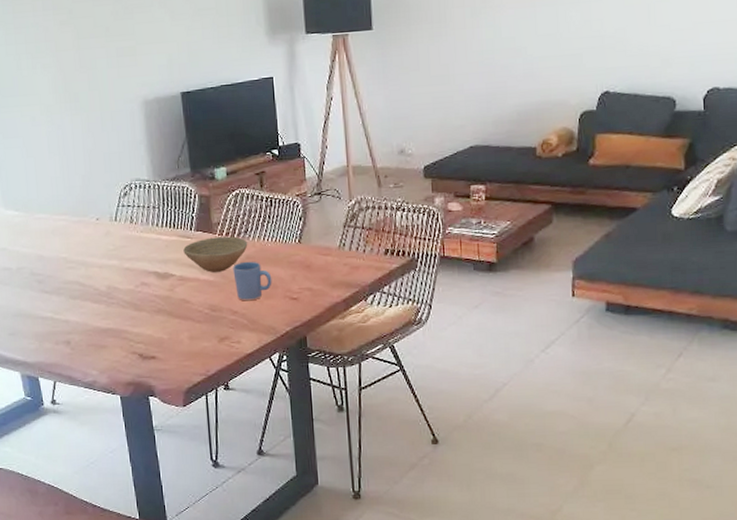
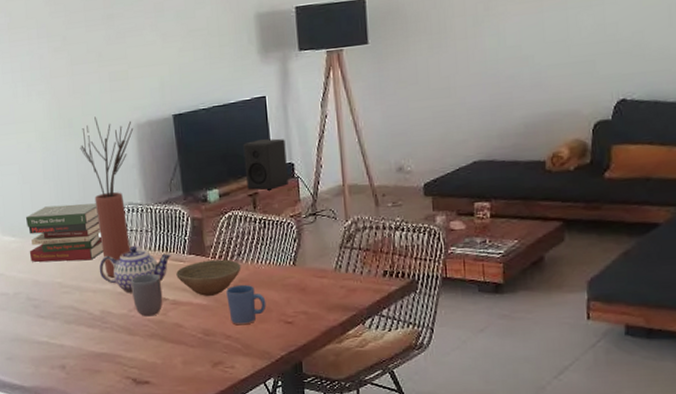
books: none [29,179,110,237] -> present [25,203,104,262]
vase: none [86,92,142,254] -> present [80,116,134,278]
teapot: none [105,221,178,269] -> present [99,245,171,294]
cup: none [137,250,170,292] -> present [130,273,163,317]
speaker: none [250,119,295,170] -> present [243,138,288,191]

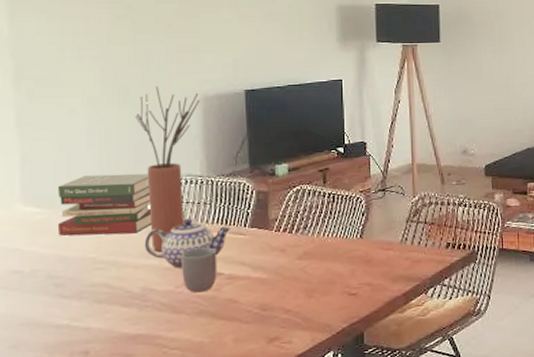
bowl: present [176,259,241,296] -> none [235,232,307,270]
mug: present [226,284,267,326] -> none [289,257,330,299]
speaker: present [243,138,288,191] -> none [316,119,360,167]

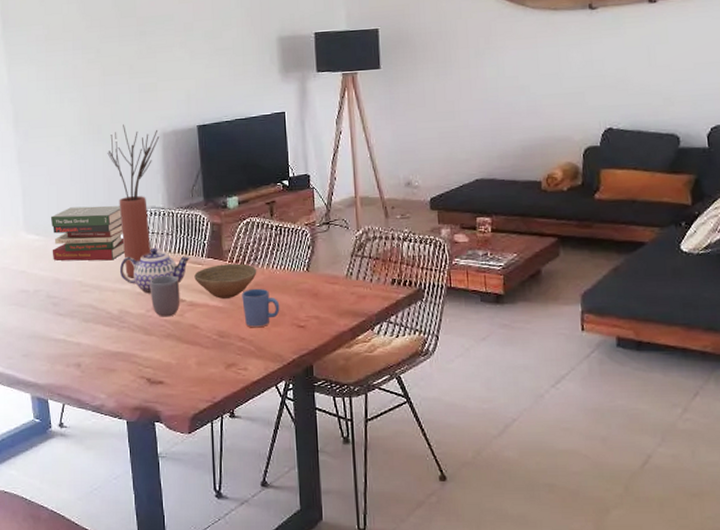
bowl: none [235,232,307,270] -> present [194,263,257,299]
mug: none [289,257,330,299] -> present [242,288,280,328]

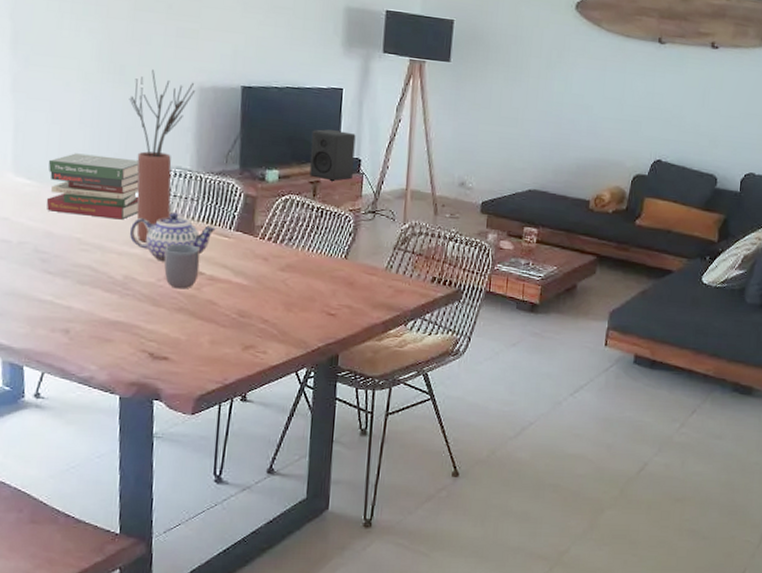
bowl: present [194,263,257,299] -> none [218,240,291,277]
mug: present [242,288,280,328] -> none [269,269,311,312]
speaker: none [262,151,304,200] -> present [310,129,356,181]

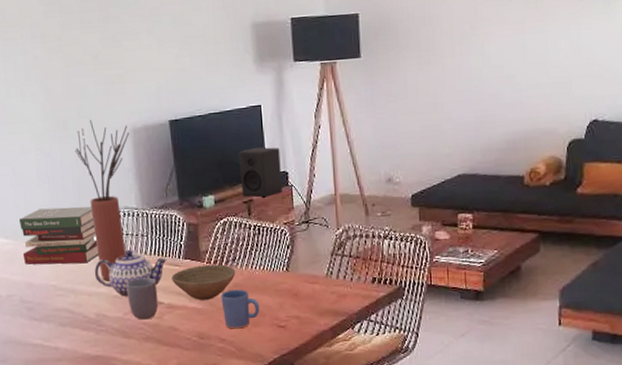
bowl: none [218,240,291,277] -> present [172,264,236,300]
mug: none [269,269,311,312] -> present [221,289,260,329]

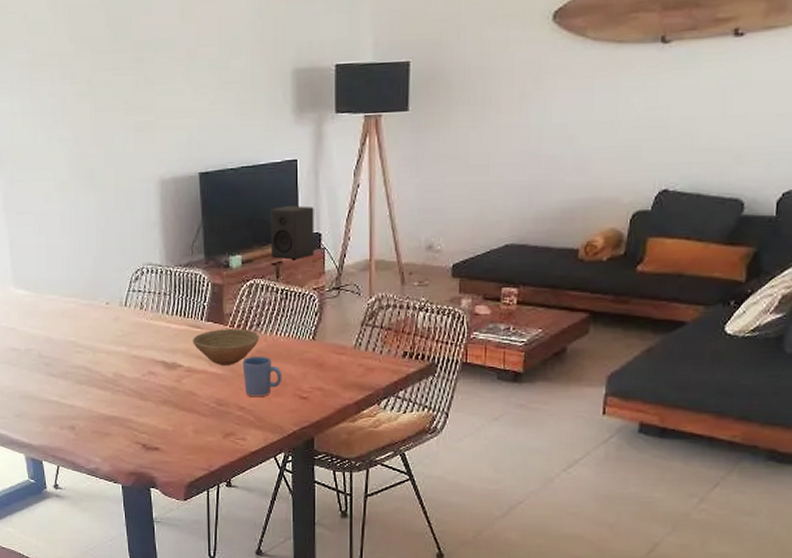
books: present [18,207,99,265] -> none [40,260,120,320]
vase: present [75,120,130,281] -> none [100,169,158,340]
teapot: present [94,249,167,297] -> none [114,308,189,357]
cup: present [126,277,159,320] -> none [145,339,178,382]

